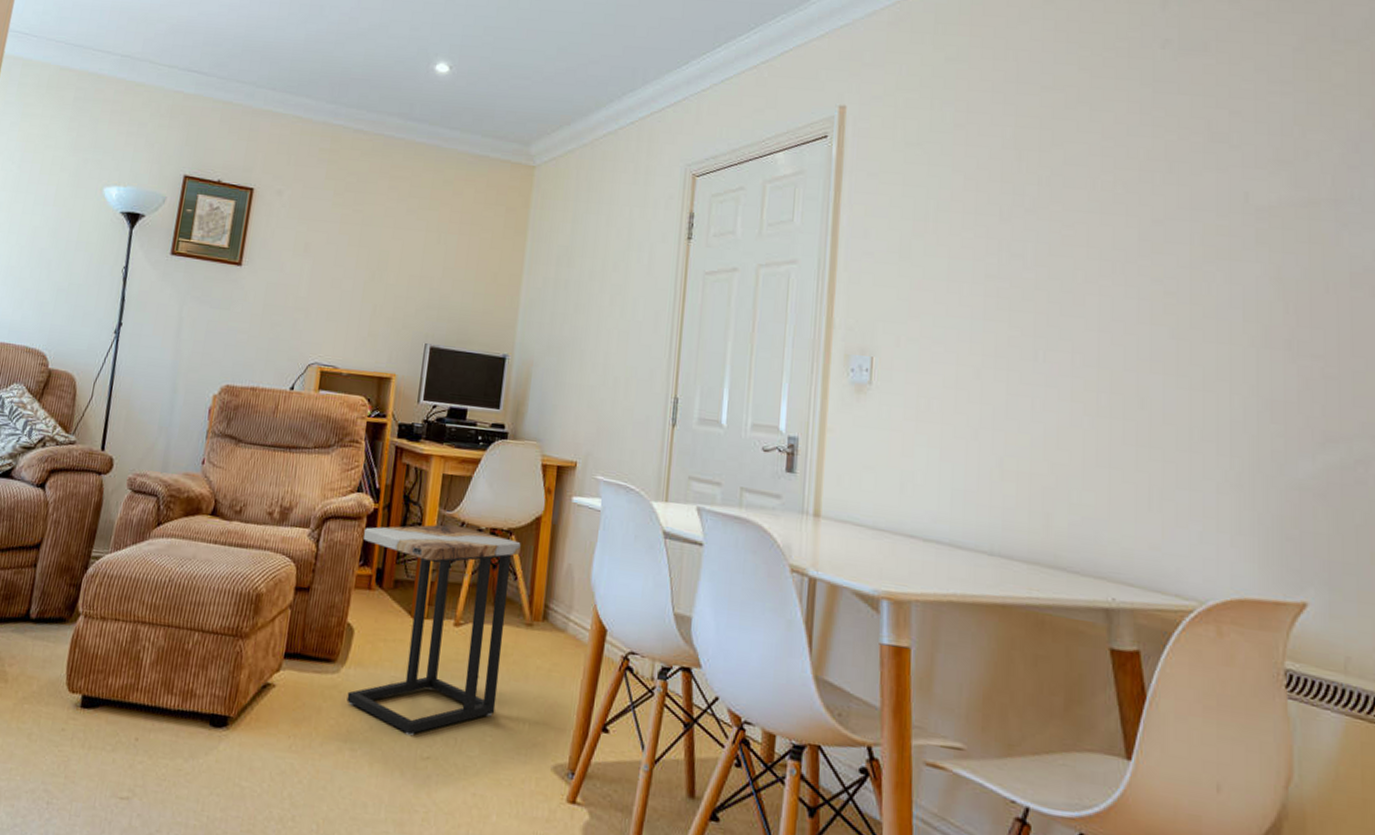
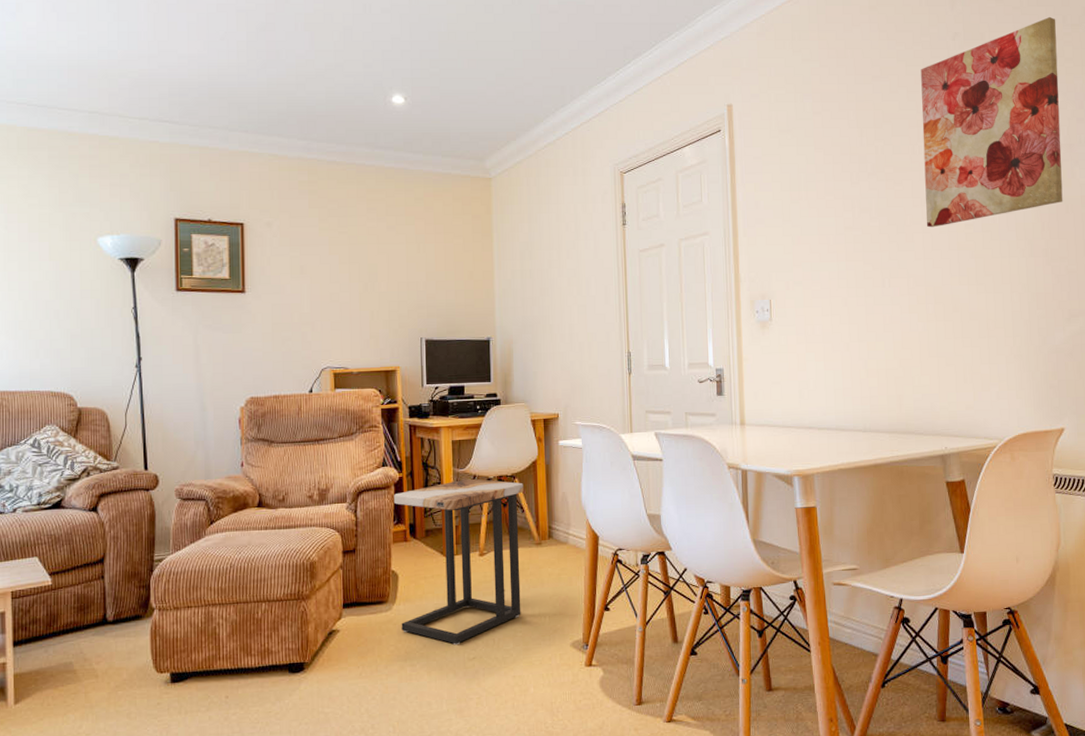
wall art: none [1105,27,1321,291] -> present [920,16,1063,228]

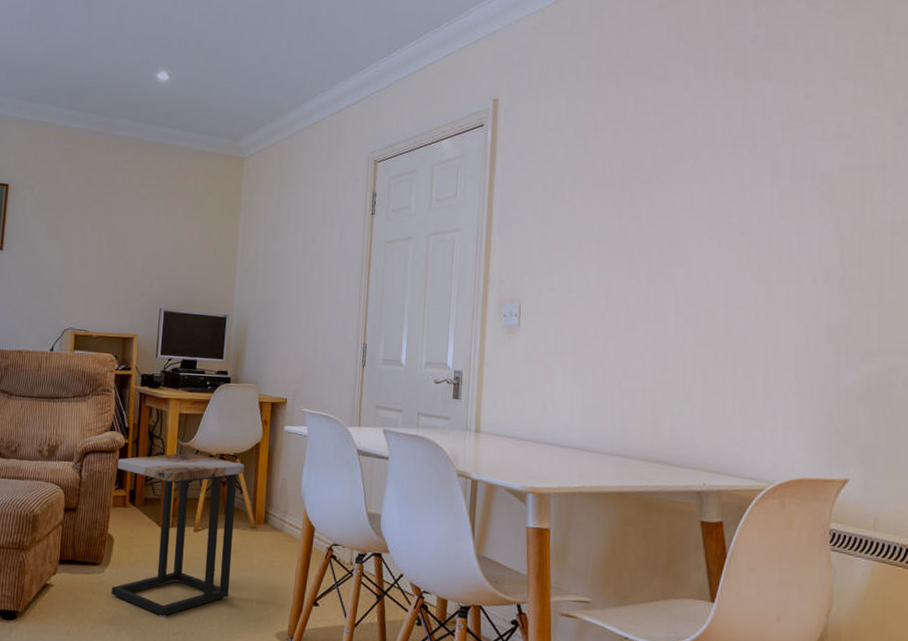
wall art: present [920,16,1063,228] -> none [703,23,878,244]

